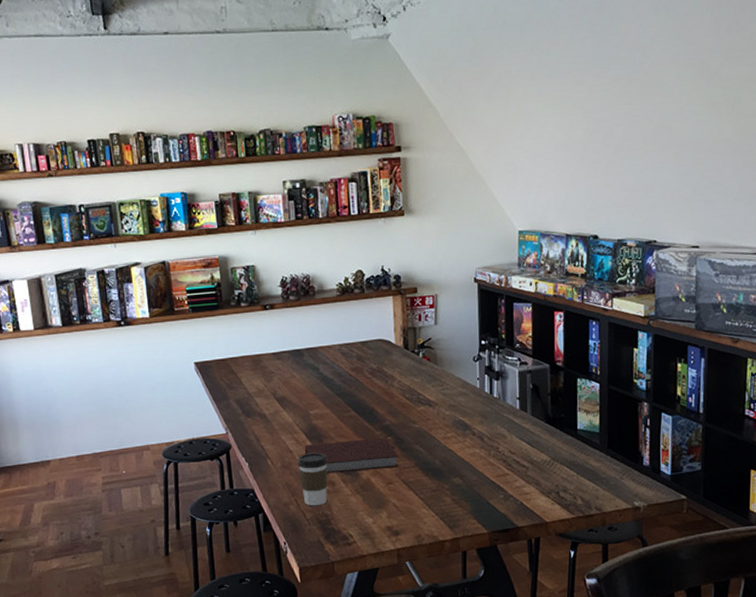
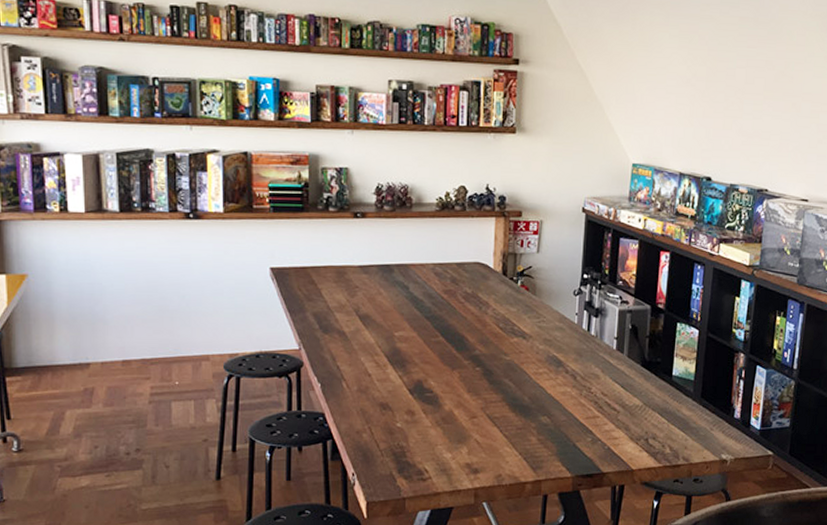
coffee cup: present [297,452,328,506] -> none [375,378,408,436]
notebook: present [304,437,398,474] -> none [384,367,484,402]

